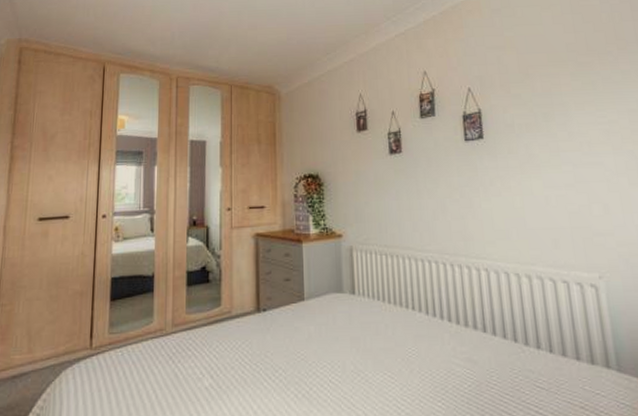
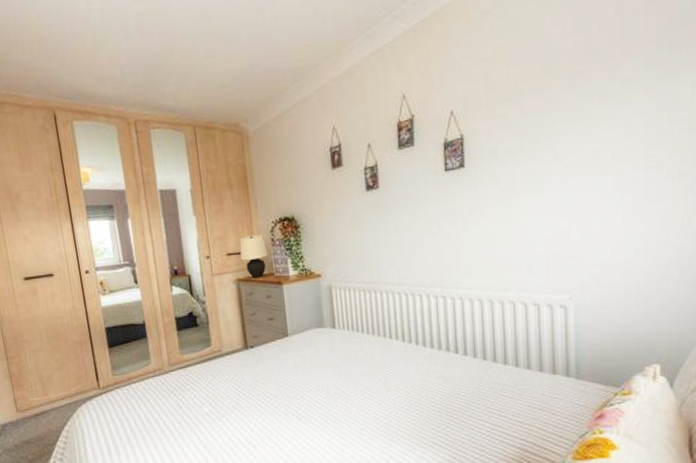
table lamp: none [261,190,290,235] -> present [240,235,268,279]

